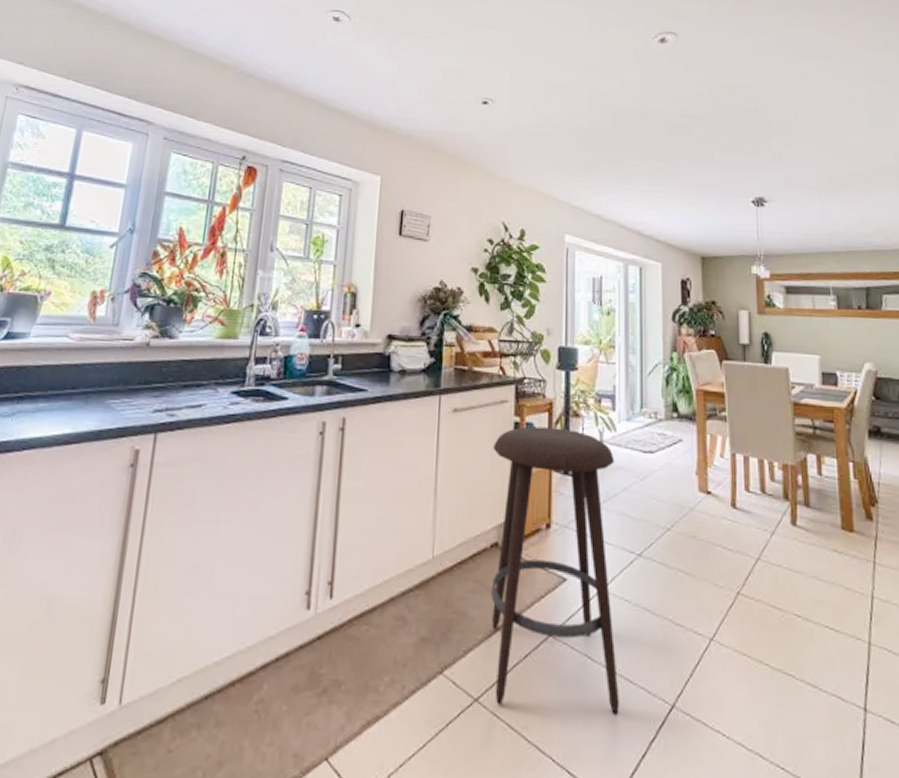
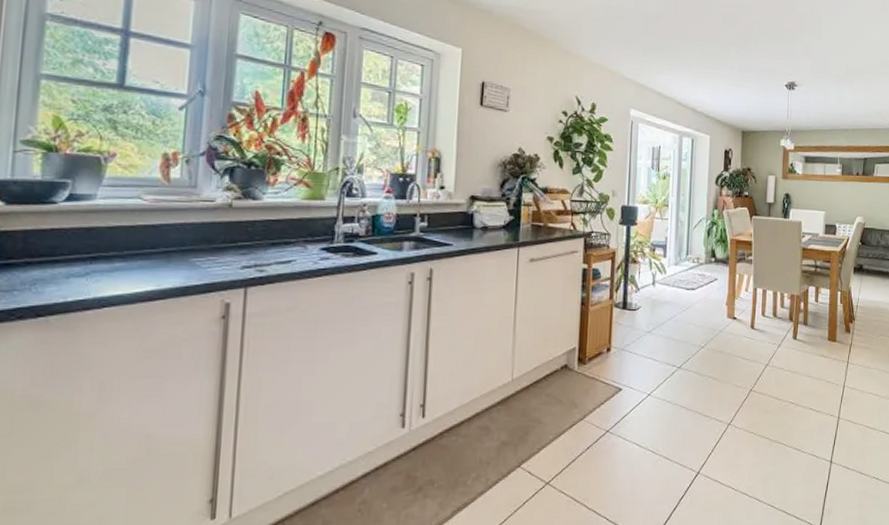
stool: present [491,426,619,715] -> none [561,272,664,485]

